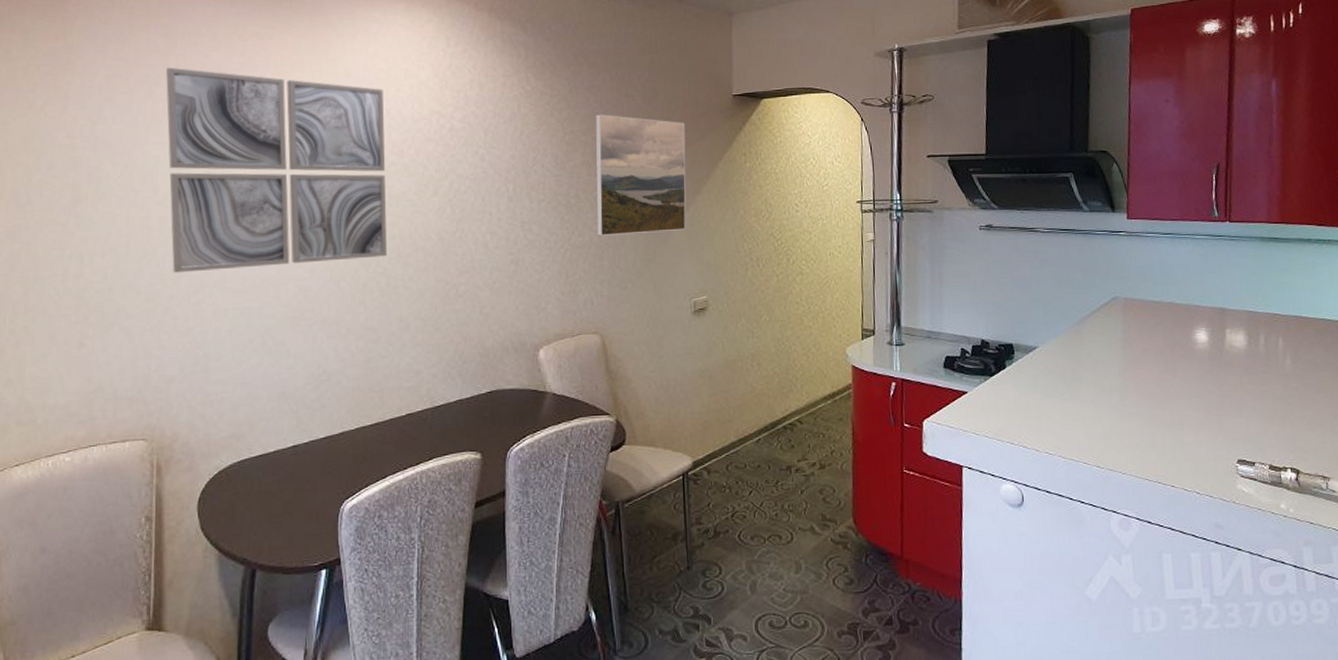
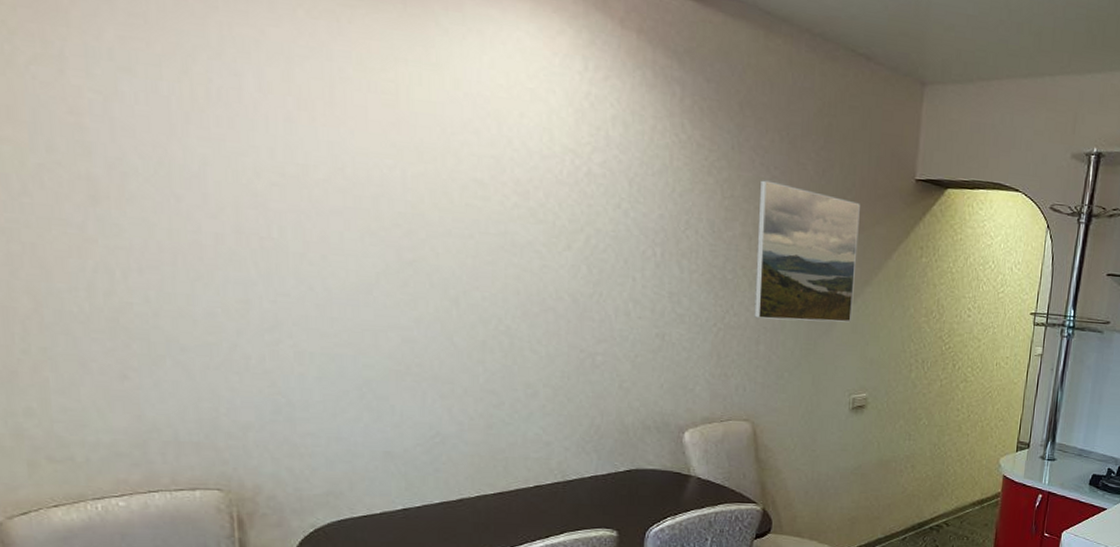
wall art: present [166,67,388,273] -> none [206,37,511,314]

